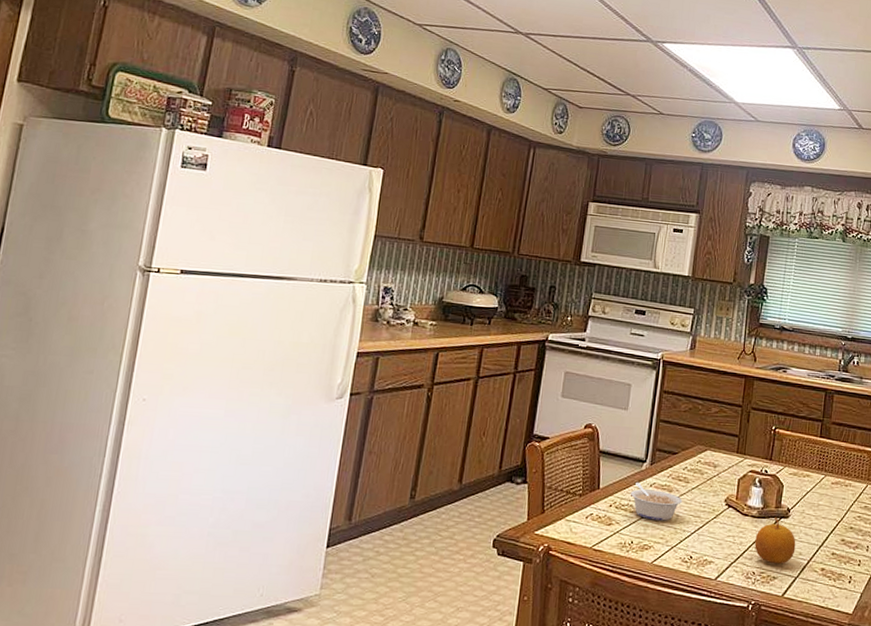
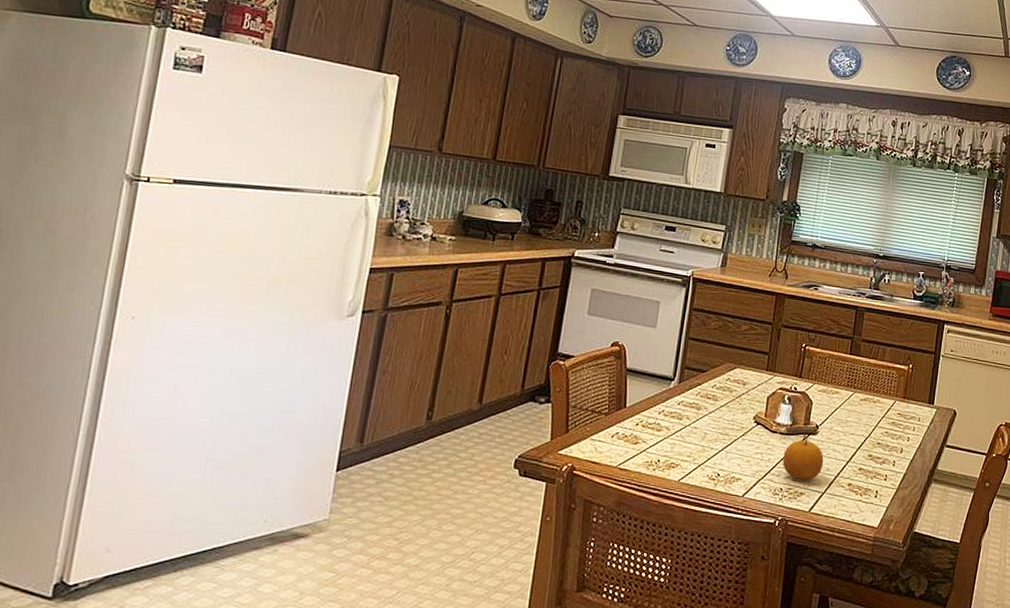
legume: present [630,483,683,521] -> none [657,401,711,439]

